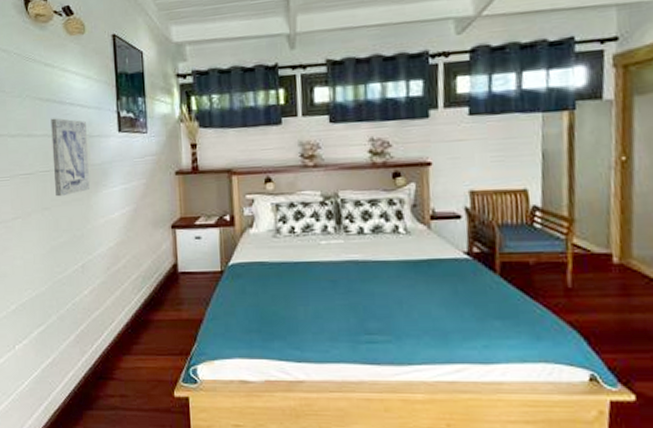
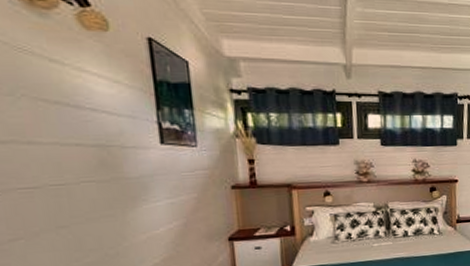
wall art: present [51,118,91,197] -> none [63,124,126,214]

